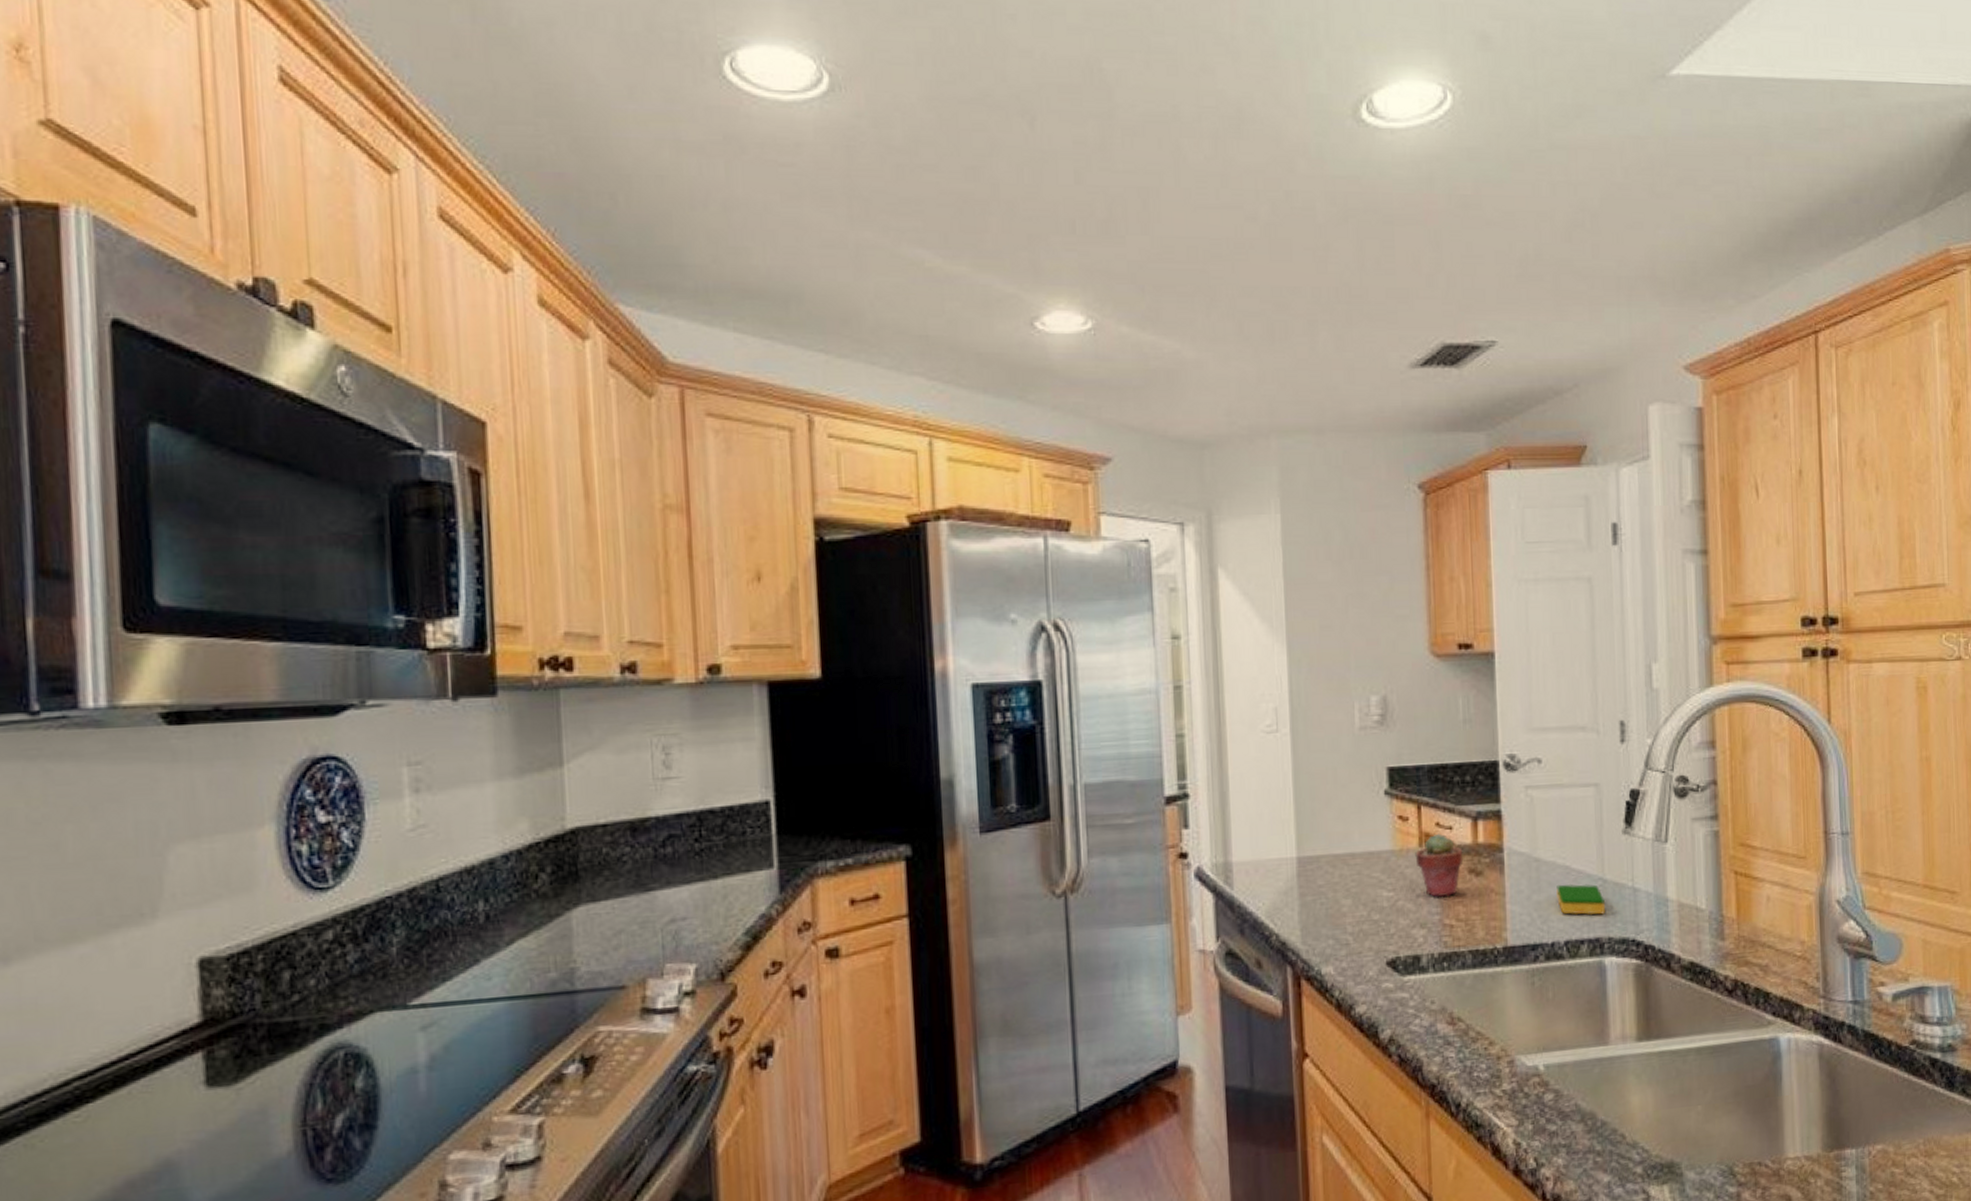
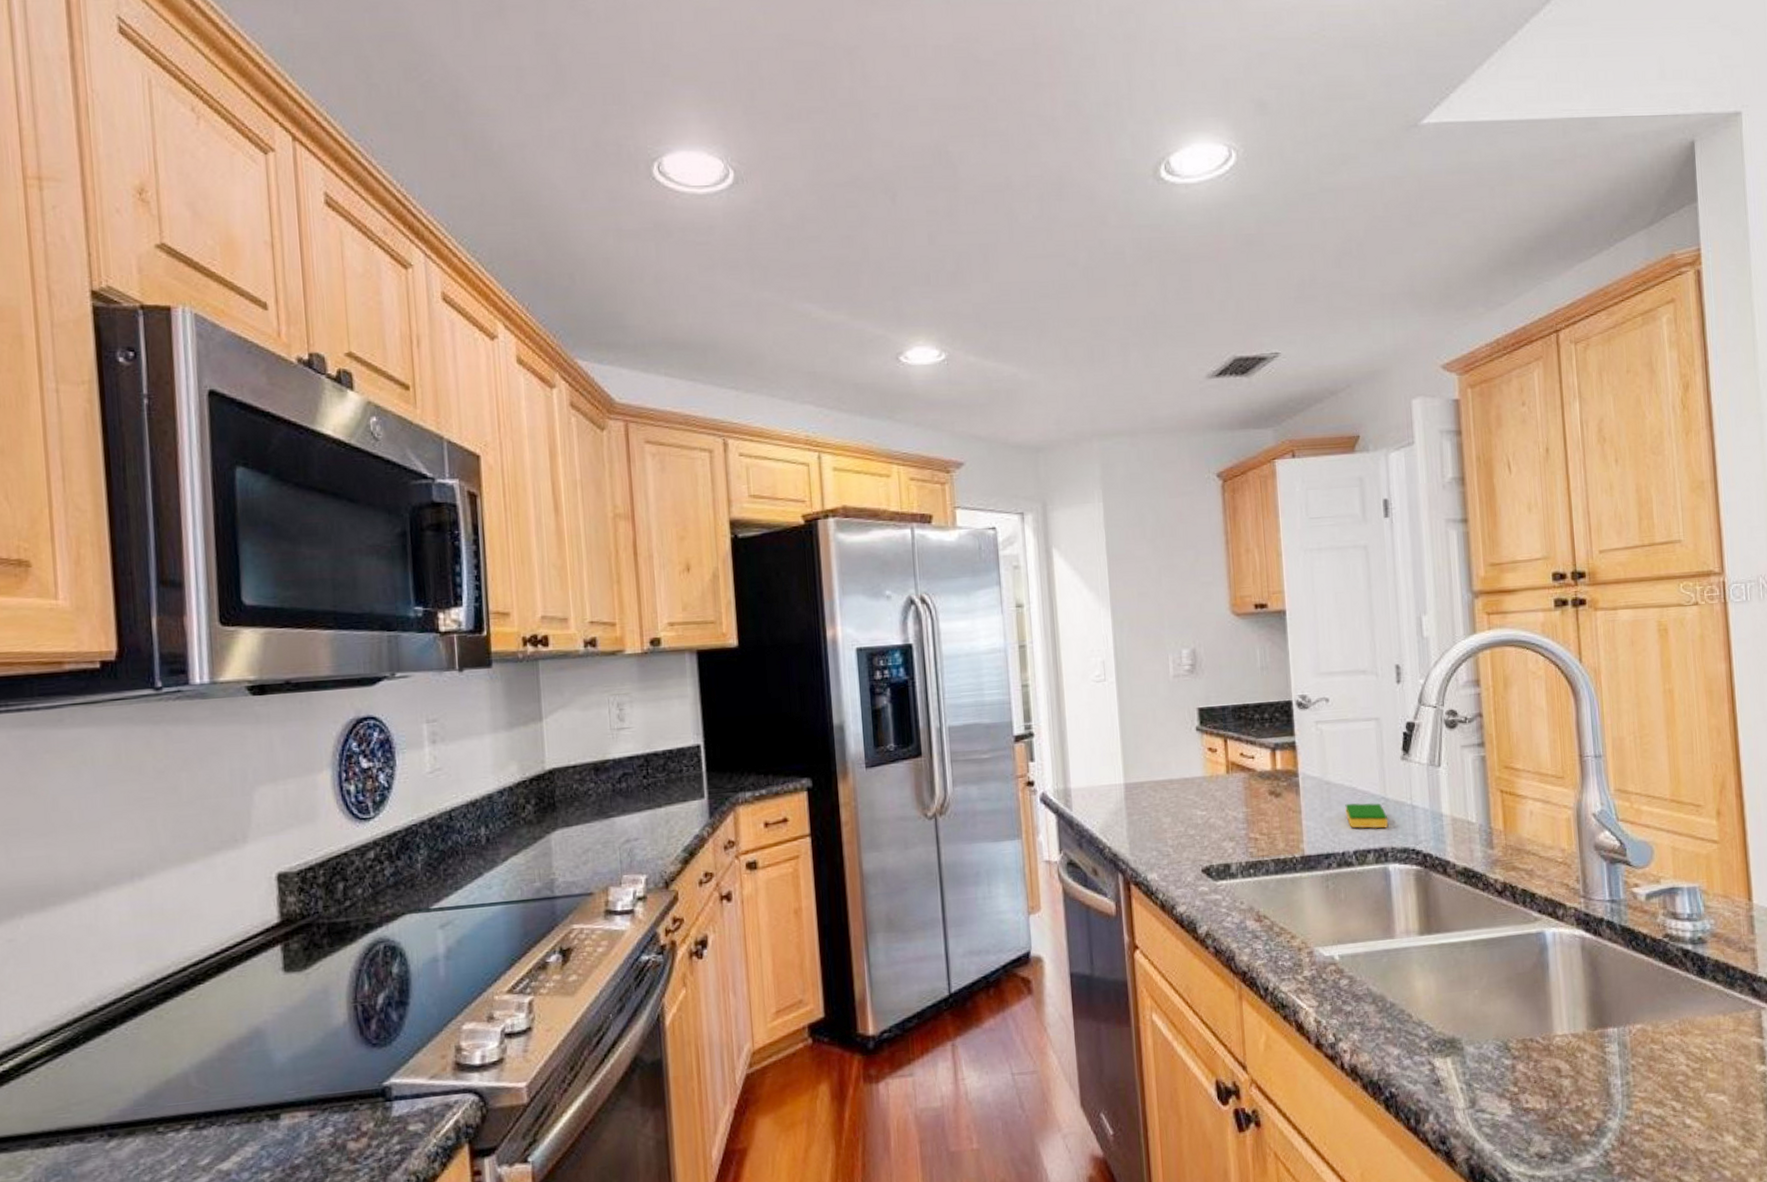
potted succulent: present [1415,833,1464,898] -> none [1223,762,1265,816]

